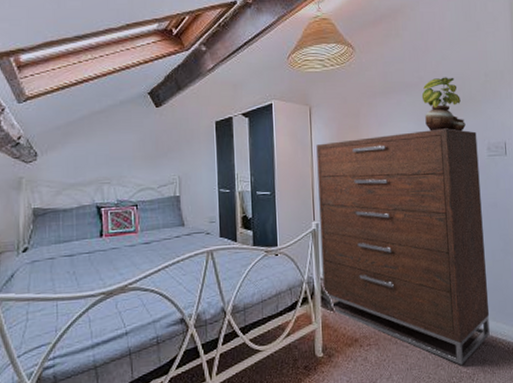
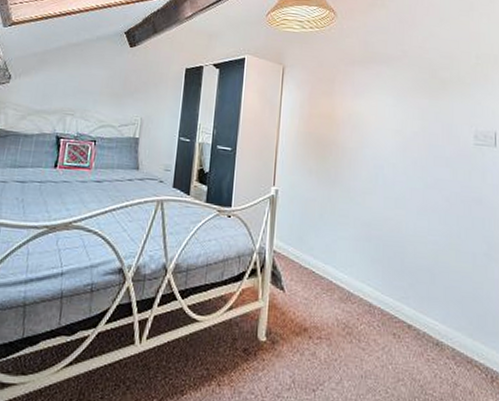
dresser: present [316,128,490,365] -> none [275,105,466,384]
potted plant: present [421,77,466,132] -> none [404,54,451,114]

